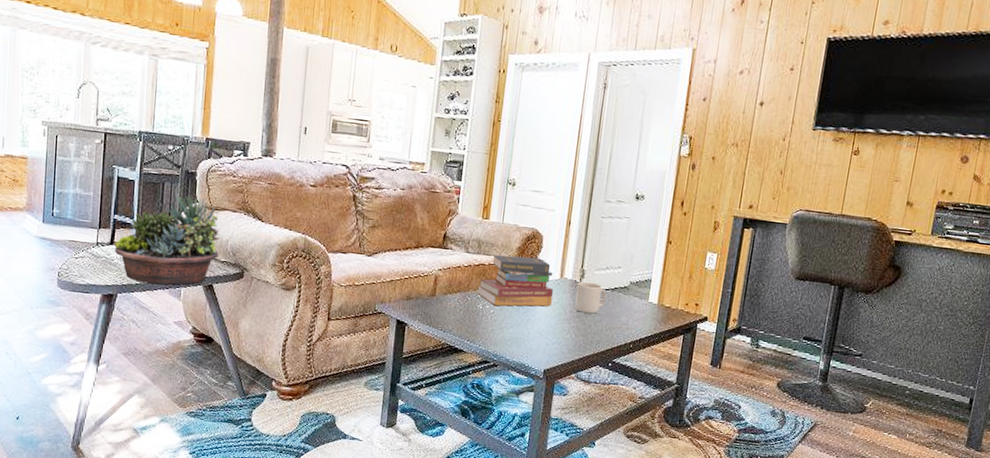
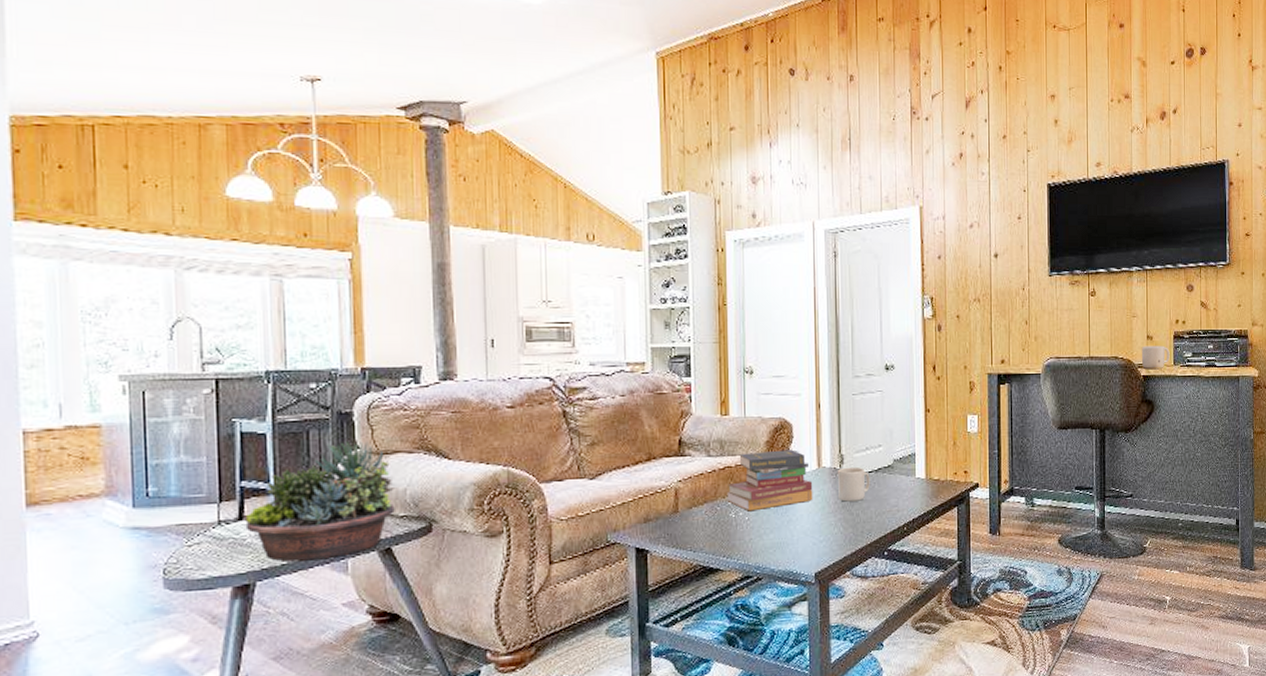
mug: none [896,211,930,237] -> present [1141,345,1170,370]

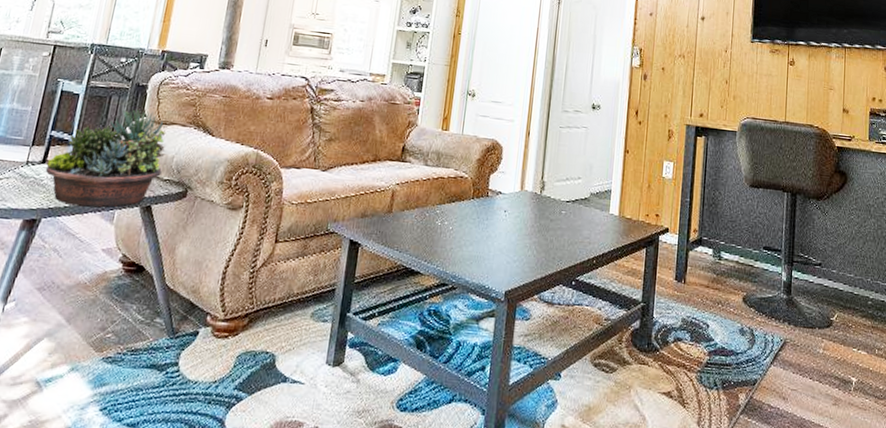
books: present [726,449,813,512] -> none [435,167,514,222]
mug: present [837,466,870,502] -> none [535,193,567,228]
mug: present [1141,345,1170,370] -> none [836,118,865,143]

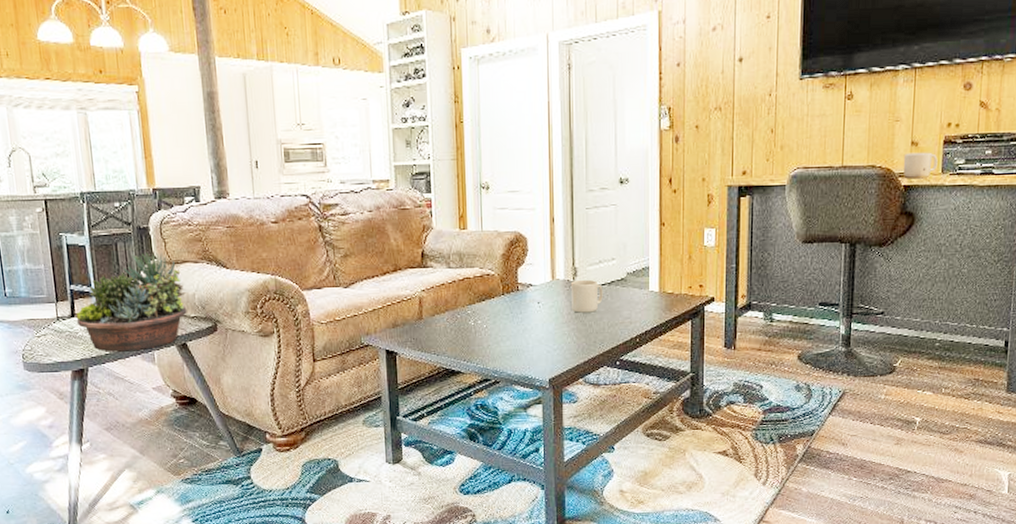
mug: none [535,193,567,228] -> present [570,279,603,313]
mug: none [836,118,865,143] -> present [903,152,938,179]

